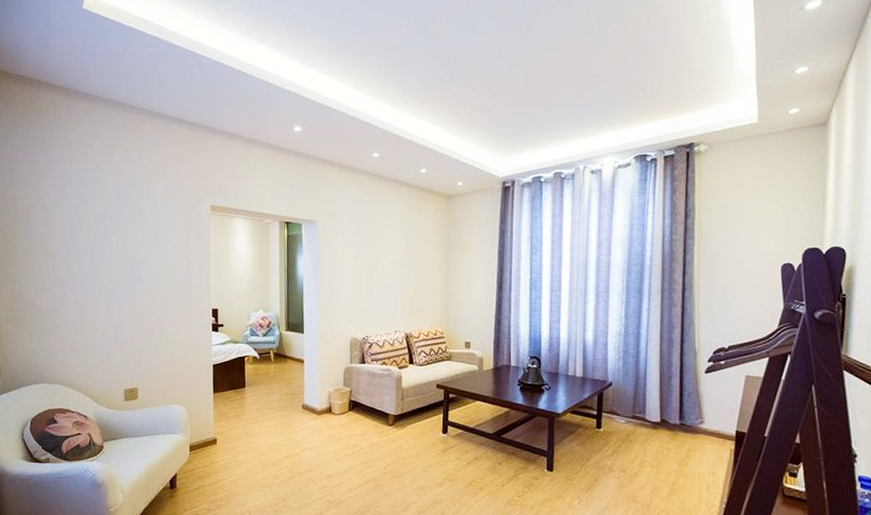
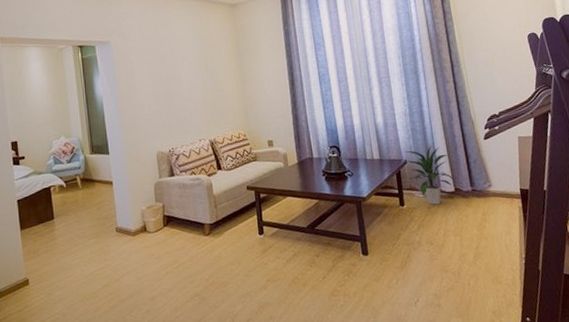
indoor plant: none [611,370,662,433] -> present [405,145,454,205]

